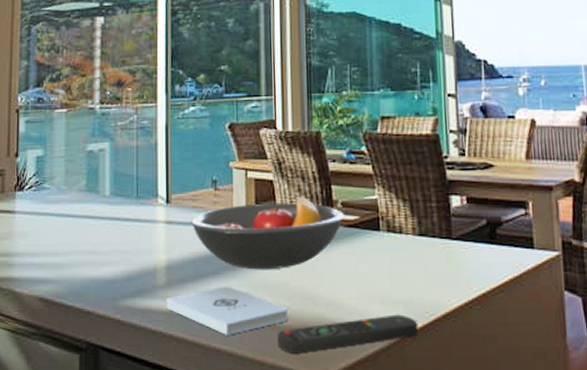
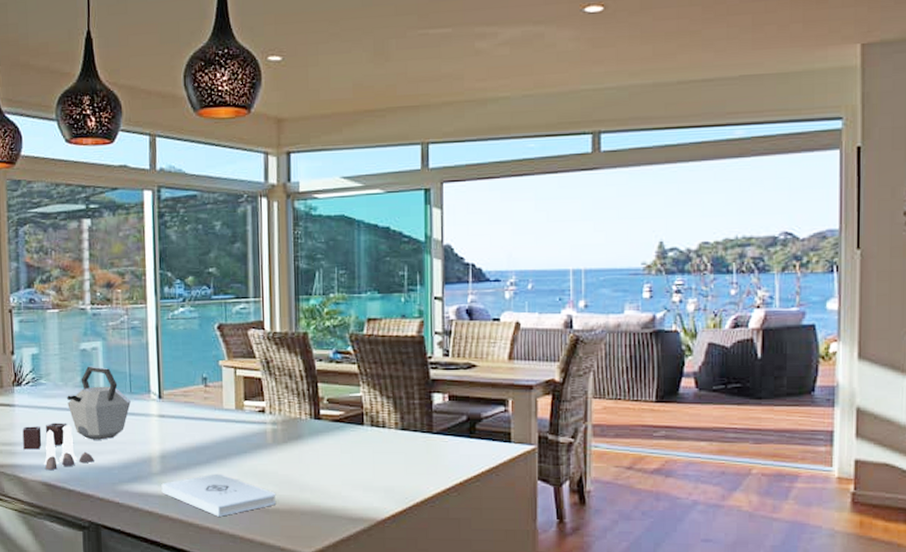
kettle: none [21,168,137,261] -> present [22,366,131,450]
salt and pepper shaker set: none [41,233,96,285] -> present [43,425,94,471]
fruit bowl: present [190,195,345,270] -> none [182,392,330,460]
remote control: present [277,314,419,354] -> none [266,500,398,533]

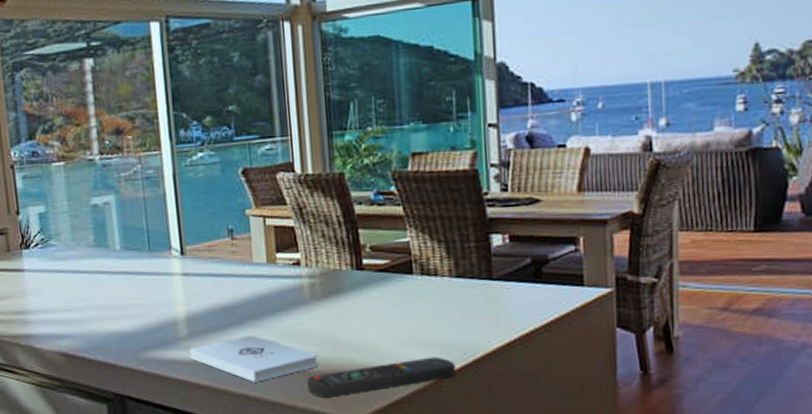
kettle: present [22,366,131,450] -> none [34,222,151,318]
salt and pepper shaker set: present [43,425,94,471] -> none [59,289,115,340]
remote control: none [266,500,398,533] -> present [307,357,456,398]

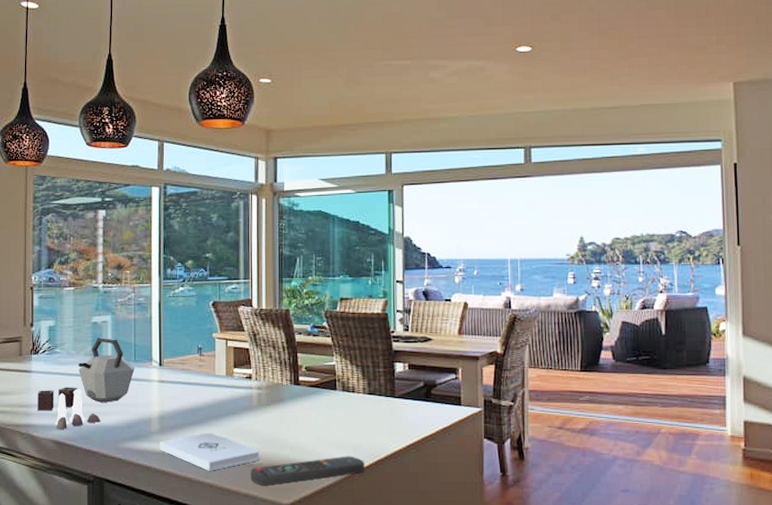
kettle: none [34,222,151,318] -> present [37,337,135,411]
salt and pepper shaker set: none [59,289,115,340] -> present [55,389,100,430]

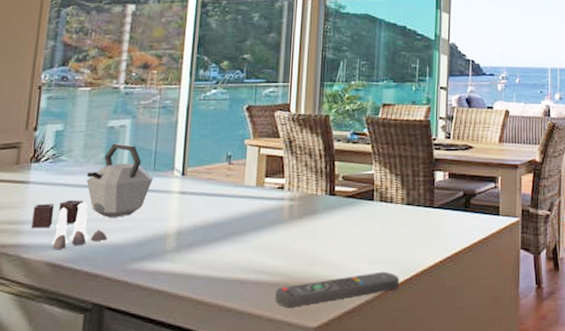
notepad: present [159,432,260,471] -> none [174,249,288,293]

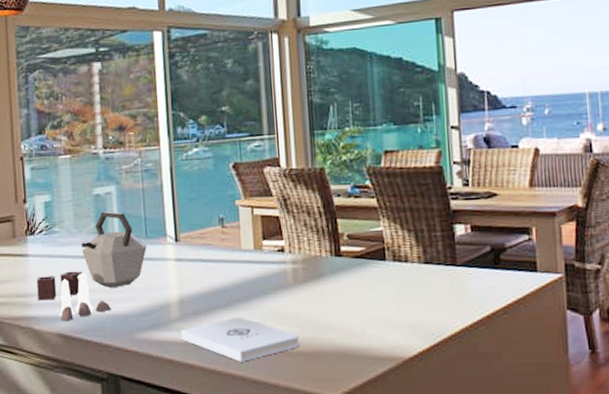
notepad: none [174,249,288,293] -> present [181,317,300,362]
remote control: present [275,271,400,308] -> none [289,337,425,376]

